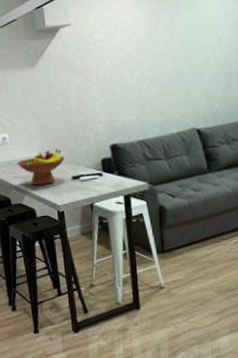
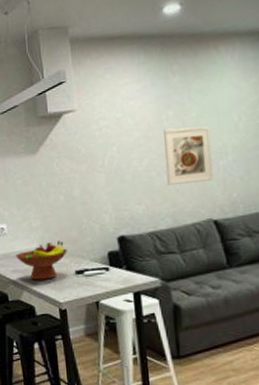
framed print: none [153,41,198,97] -> present [164,126,214,185]

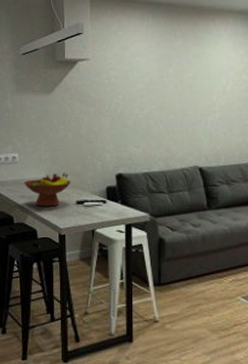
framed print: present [164,126,214,185] -> none [162,85,203,133]

